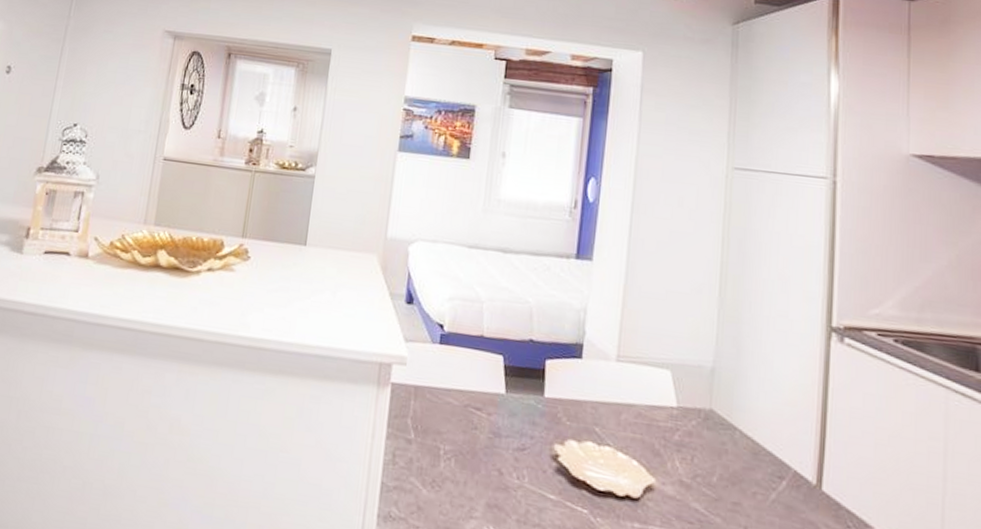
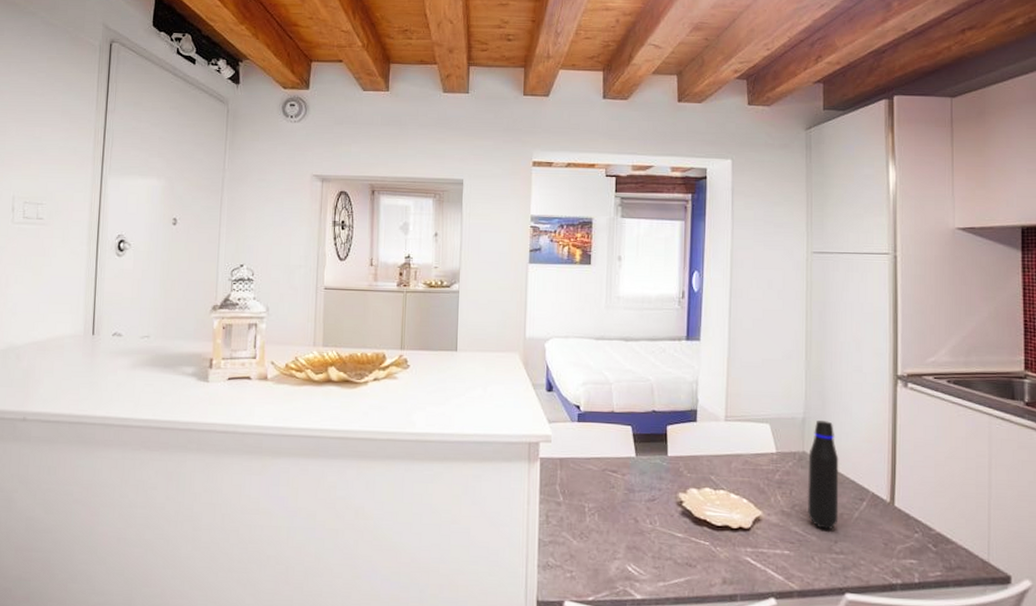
water bottle: none [712,373,755,511] -> present [807,421,839,529]

